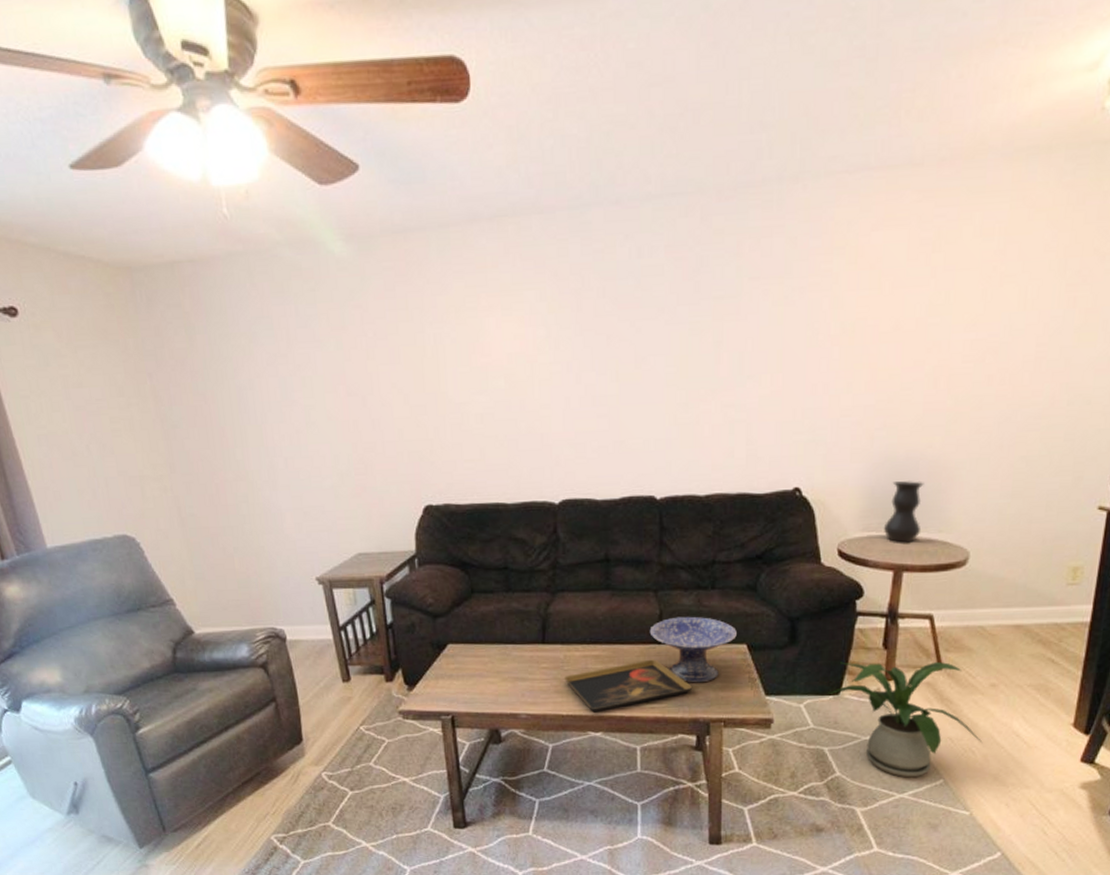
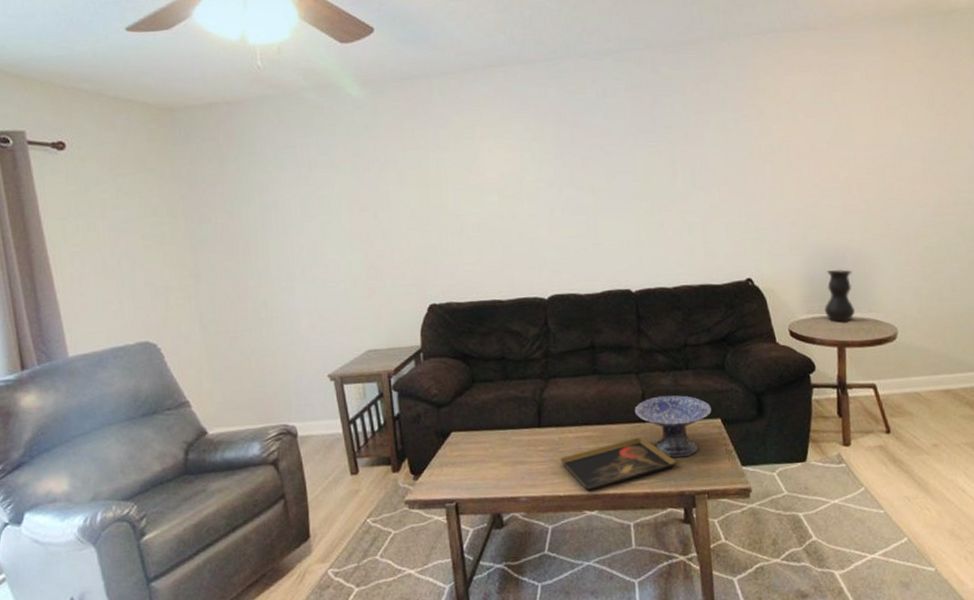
house plant: present [827,661,982,778] -> none [795,426,934,538]

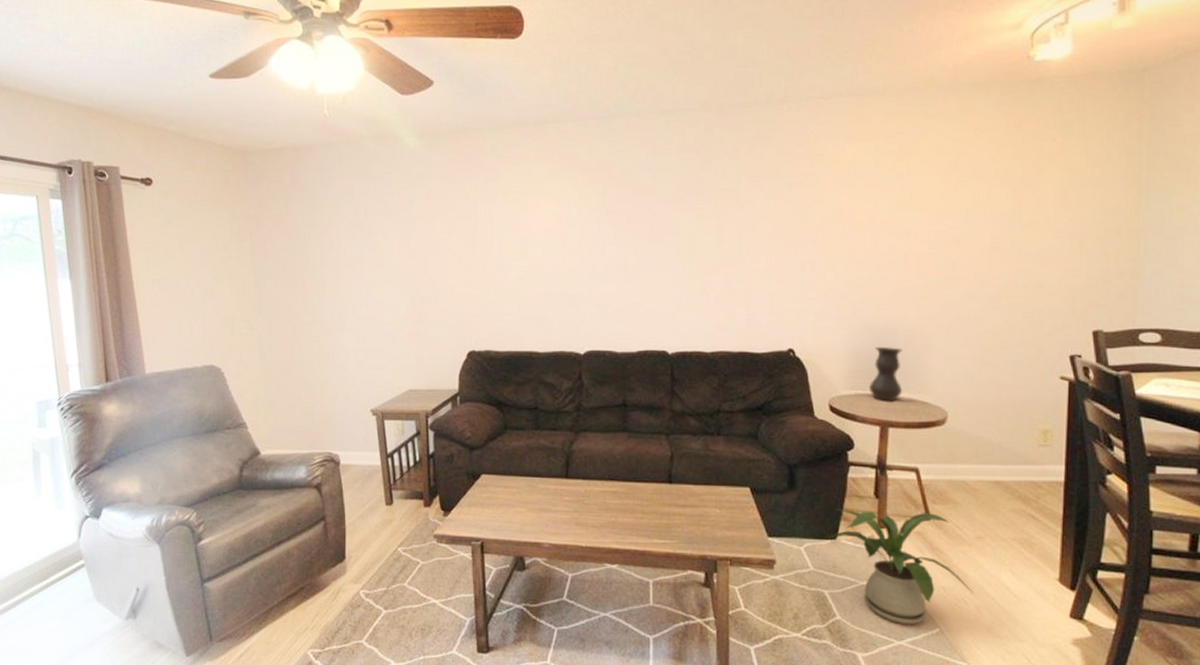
decorative tray: present [560,437,676,492] -> none [585,497,700,546]
decorative bowl: present [634,395,712,458] -> none [662,459,742,522]
house plant: none [795,426,934,538] -> present [825,508,973,625]

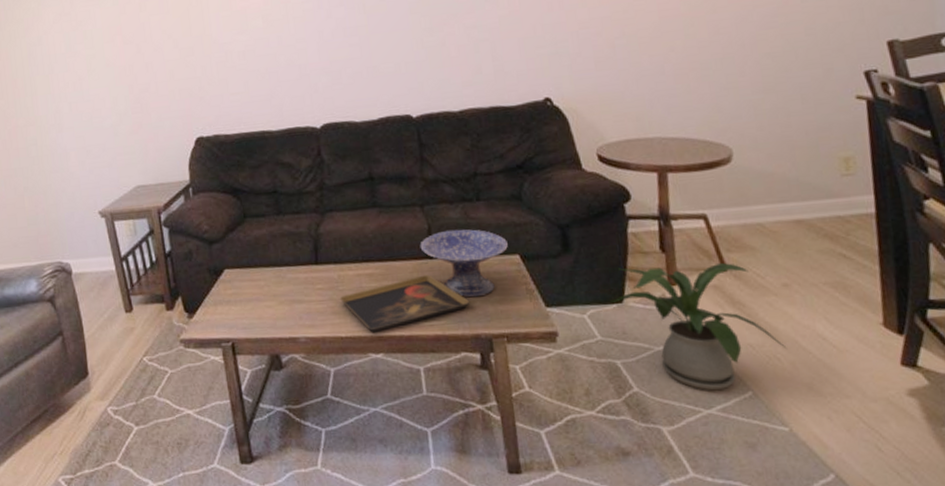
decorative tray: none [585,497,700,546] -> present [340,274,469,333]
decorative bowl: none [662,459,742,522] -> present [419,229,509,298]
vase: present [868,347,903,403] -> none [639,83,679,146]

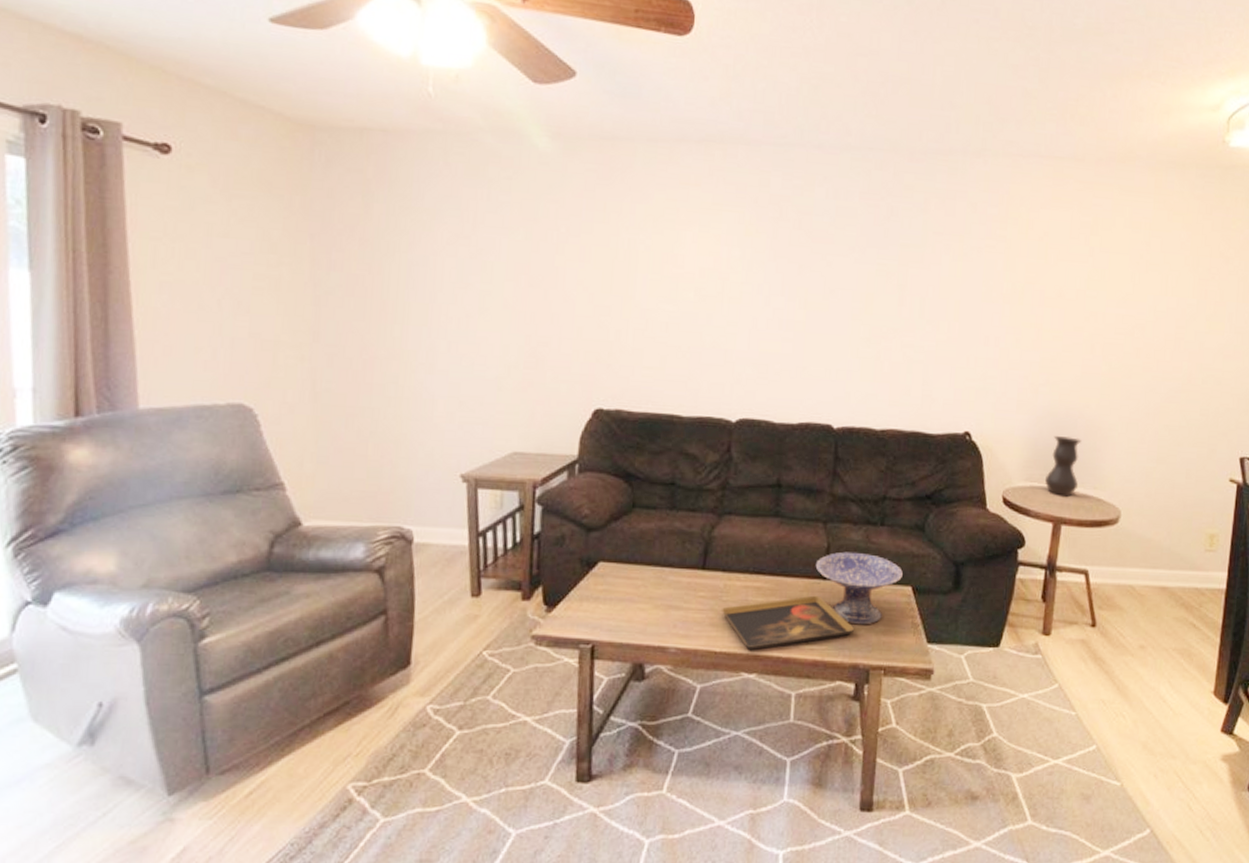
house plant: present [609,262,786,391] -> none [987,612,1132,742]
vase: none [639,83,679,146] -> present [1044,436,1082,498]

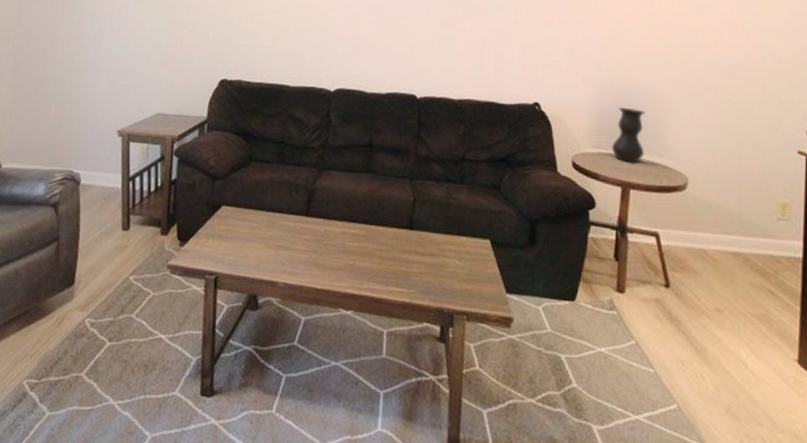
decorative tray: present [722,595,854,651] -> none [323,243,438,291]
decorative bowl: present [815,551,904,625] -> none [403,205,483,273]

